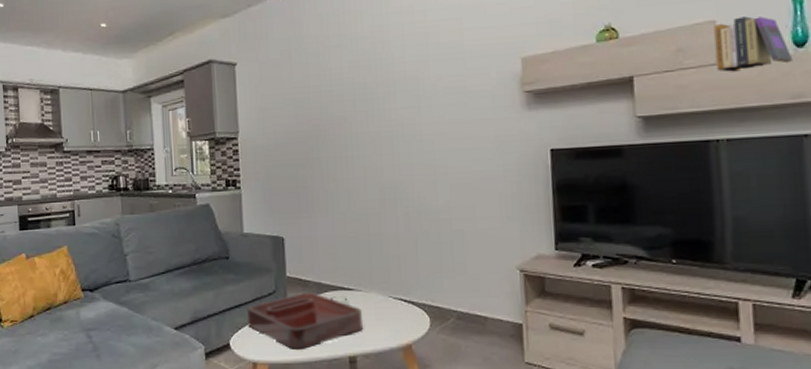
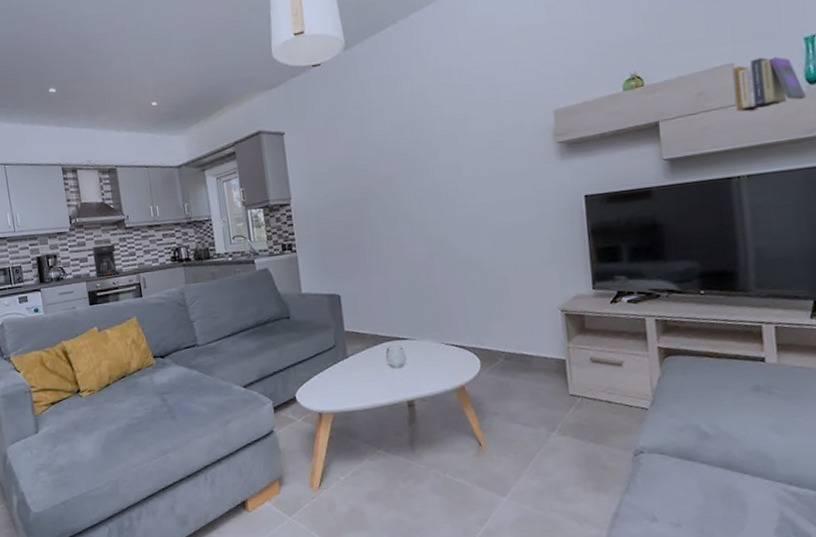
coffee maker: none [27,168,54,201] -> present [92,244,120,277]
decorative tray: present [247,293,363,349] -> none [310,344,418,398]

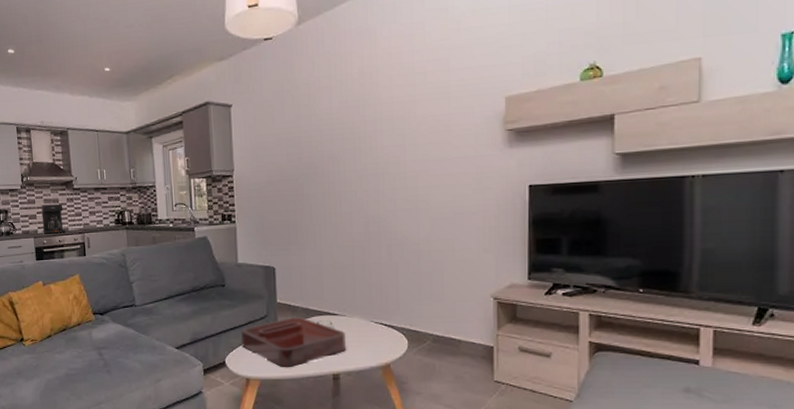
decorative tray: none [310,344,418,398] -> present [241,317,346,367]
books: present [732,57,807,112] -> none [699,53,777,110]

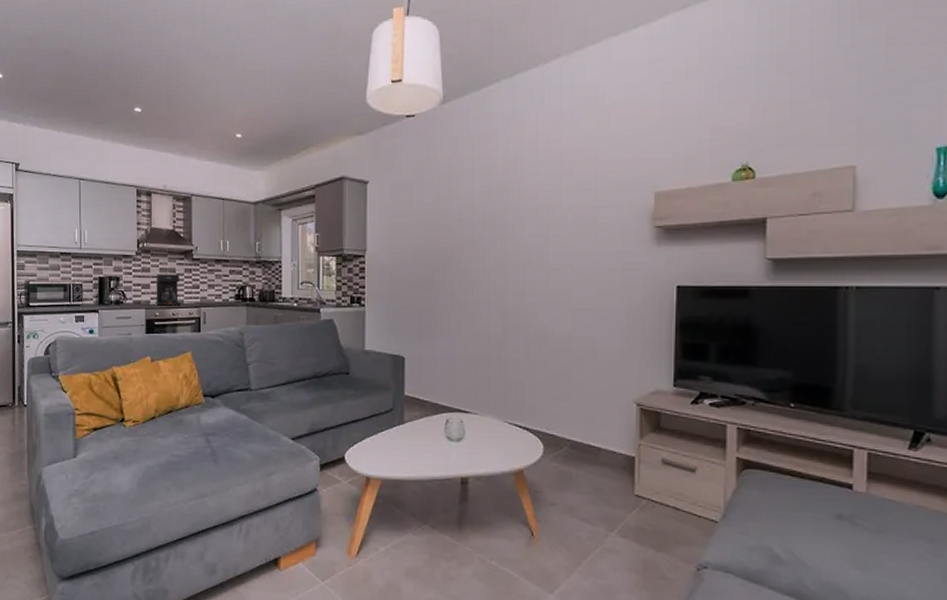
decorative tray: present [241,317,346,367] -> none [364,412,476,467]

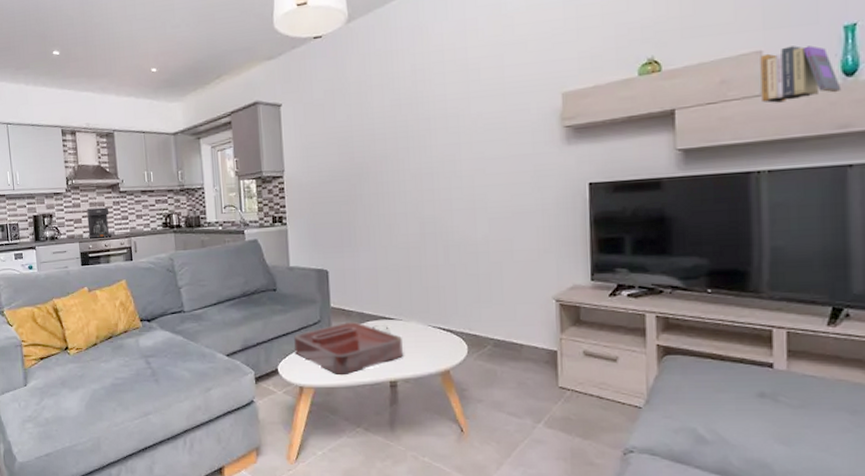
decorative tray: none [364,412,476,467] -> present [294,322,403,374]
books: none [853,164,932,219] -> present [760,45,842,103]

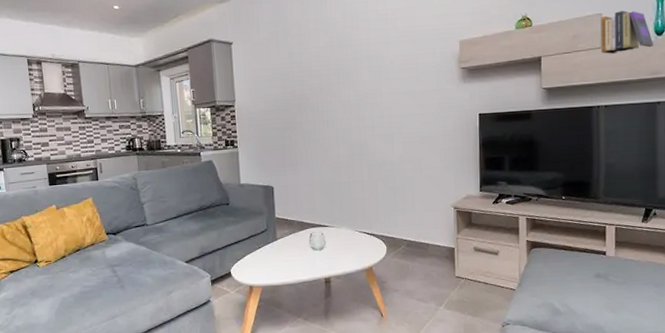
coffee maker: present [86,207,112,239] -> none [53,132,79,161]
decorative tray: present [294,322,403,374] -> none [245,230,335,274]

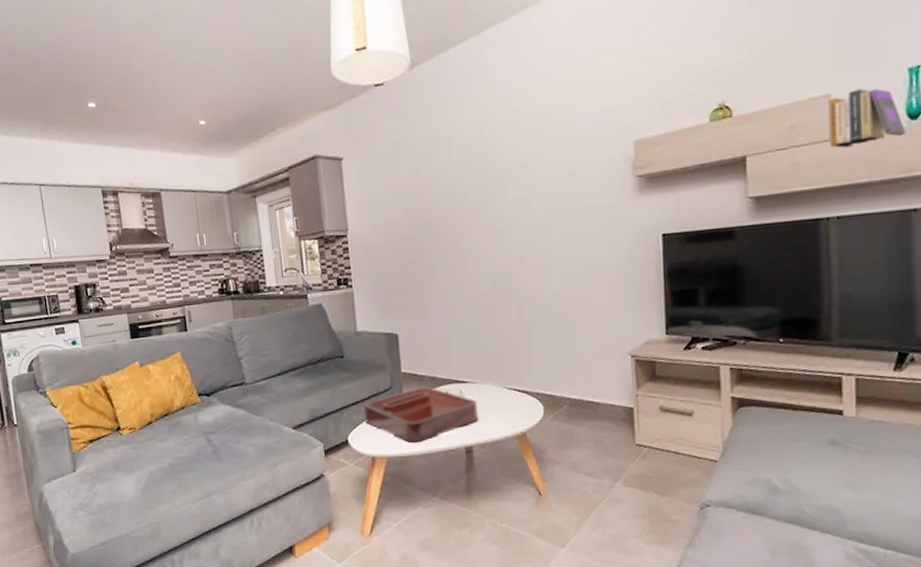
decorative tray: none [245,230,335,274] -> present [364,387,478,443]

